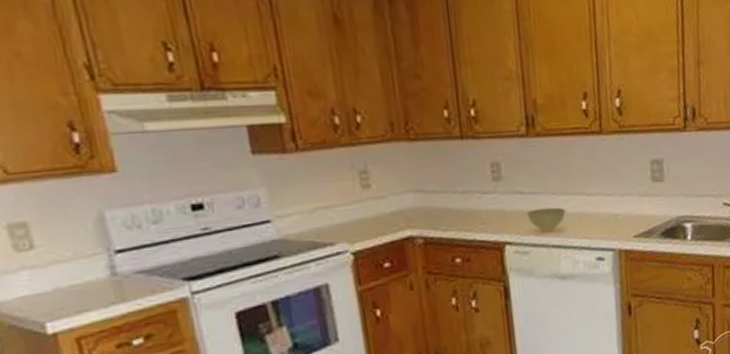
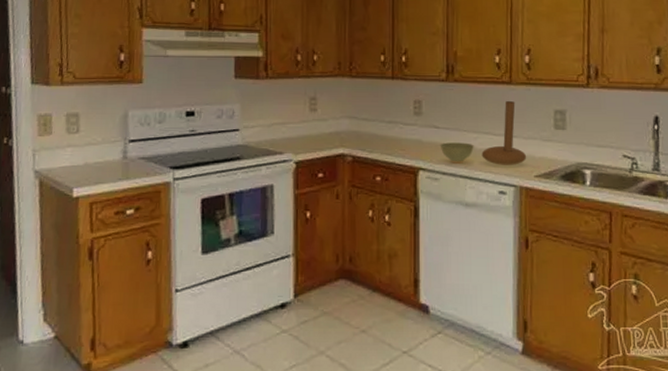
paper towel holder: none [574,154,625,229] -> present [481,101,527,165]

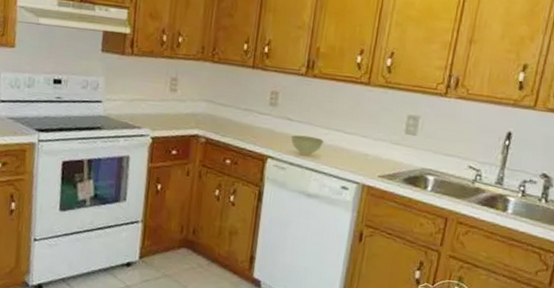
paper towel holder: present [481,101,527,165] -> none [330,102,374,164]

